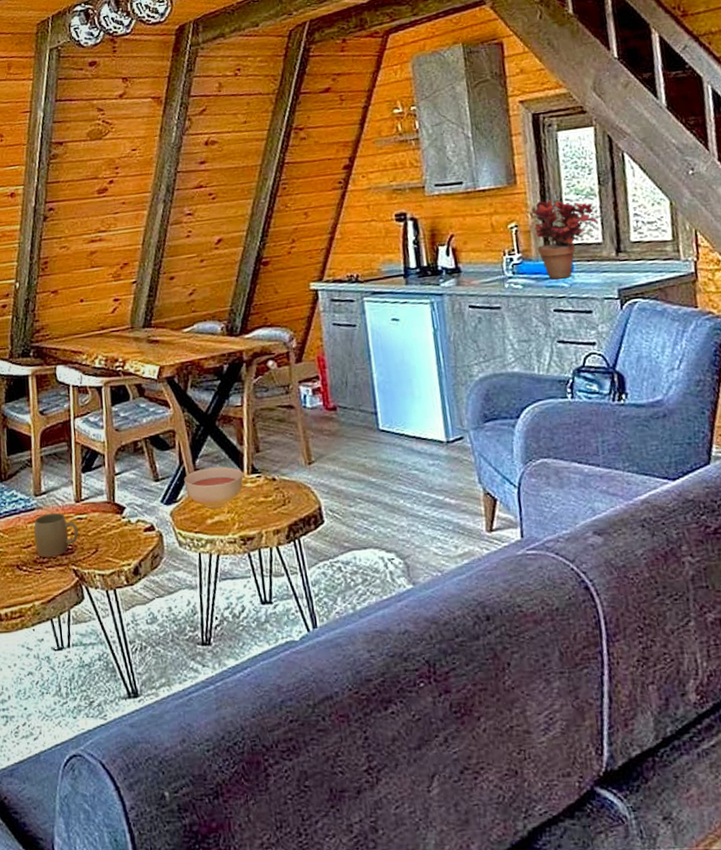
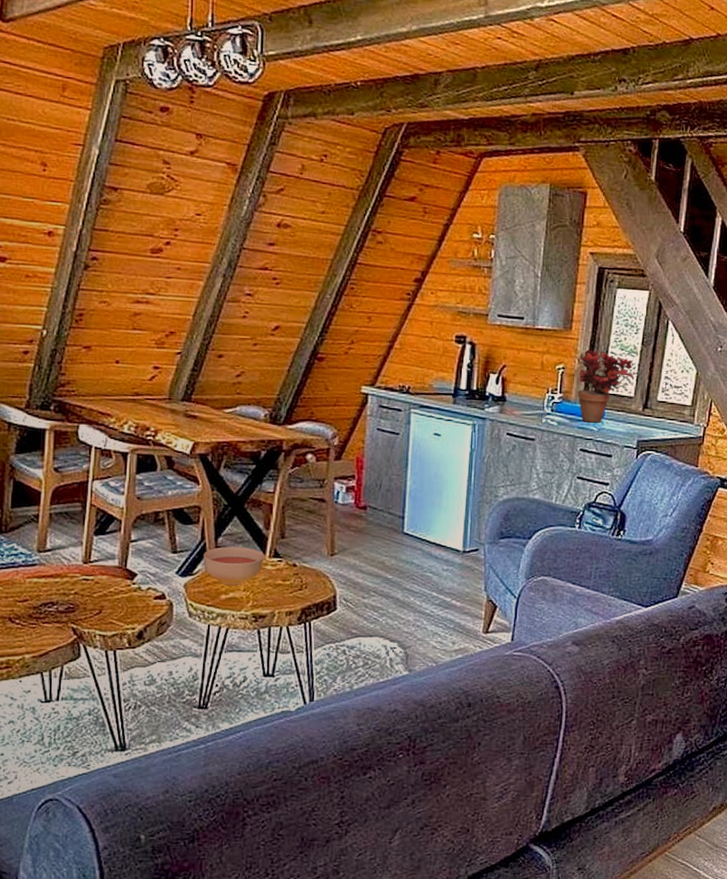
mug: present [33,512,79,557] -> none [31,570,83,613]

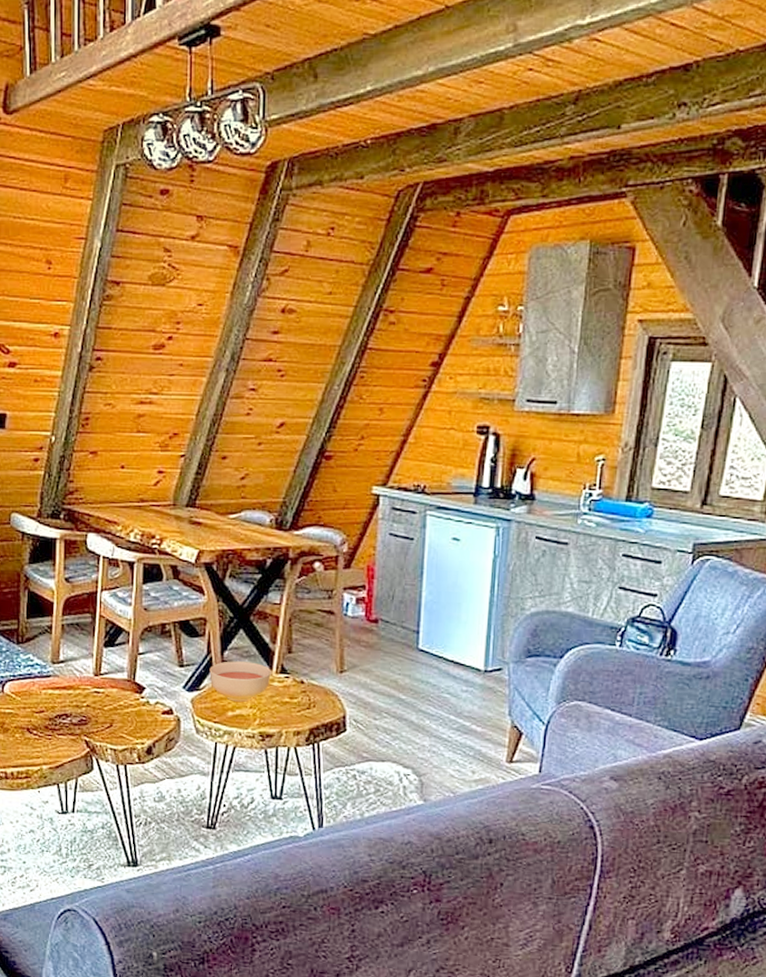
potted plant: present [577,349,634,423] -> none [620,435,690,524]

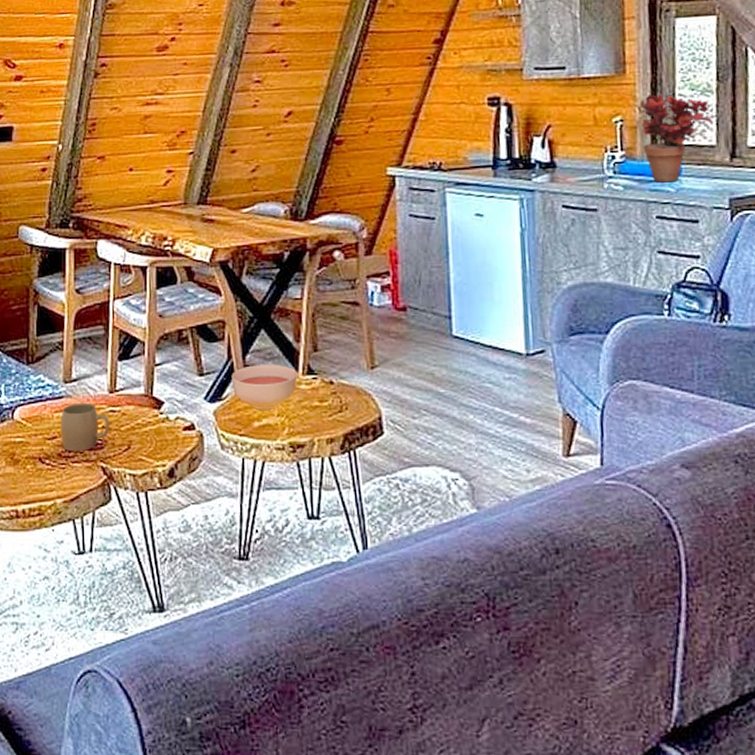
mug: none [47,682,94,725] -> present [60,402,110,451]
potted plant: none [620,435,690,524] -> present [641,92,712,183]

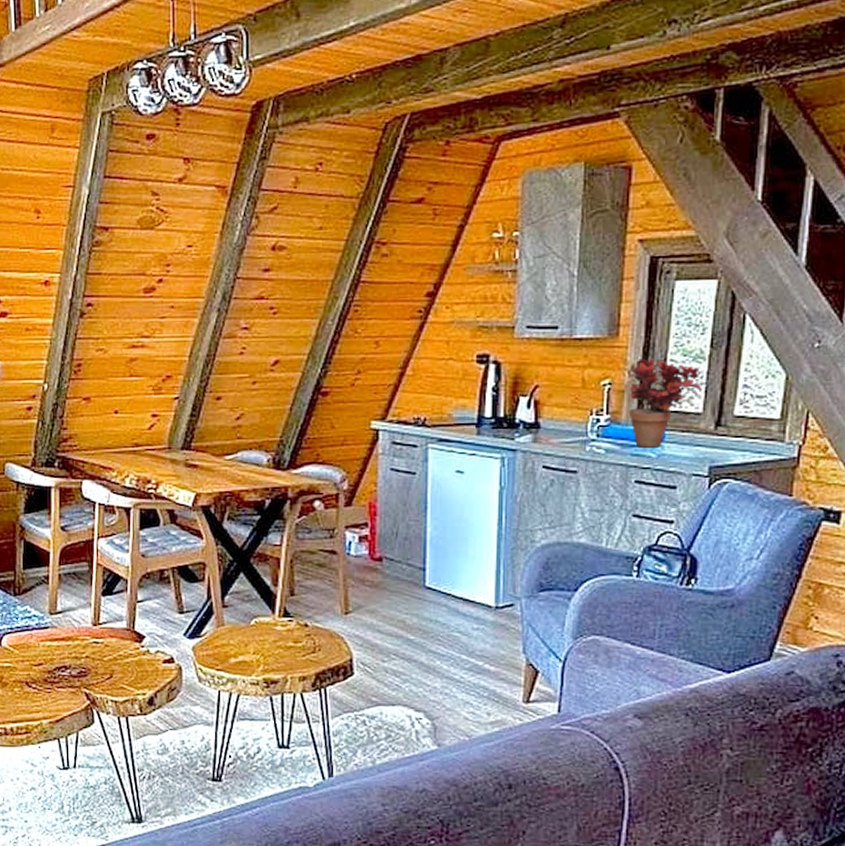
mug: present [60,402,110,451] -> none [45,633,94,677]
bowl: present [231,364,298,410] -> none [210,606,274,648]

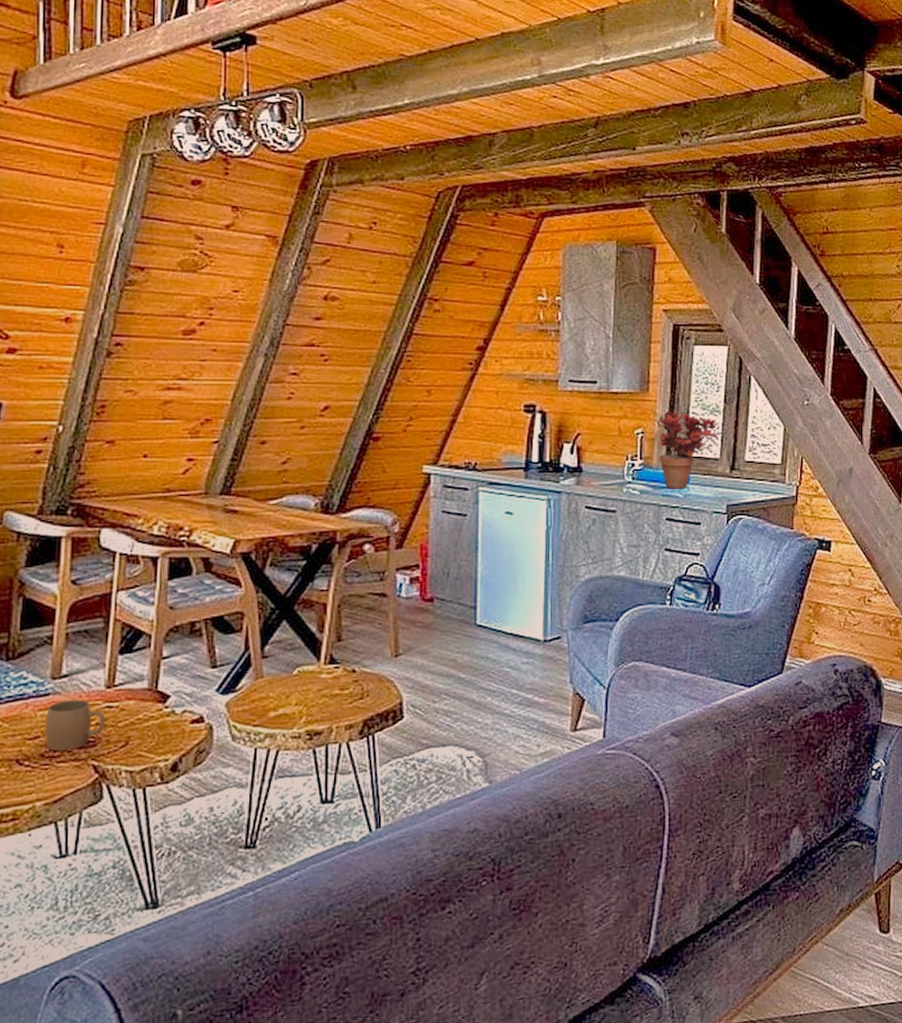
mug: none [45,633,94,677] -> present [44,699,106,751]

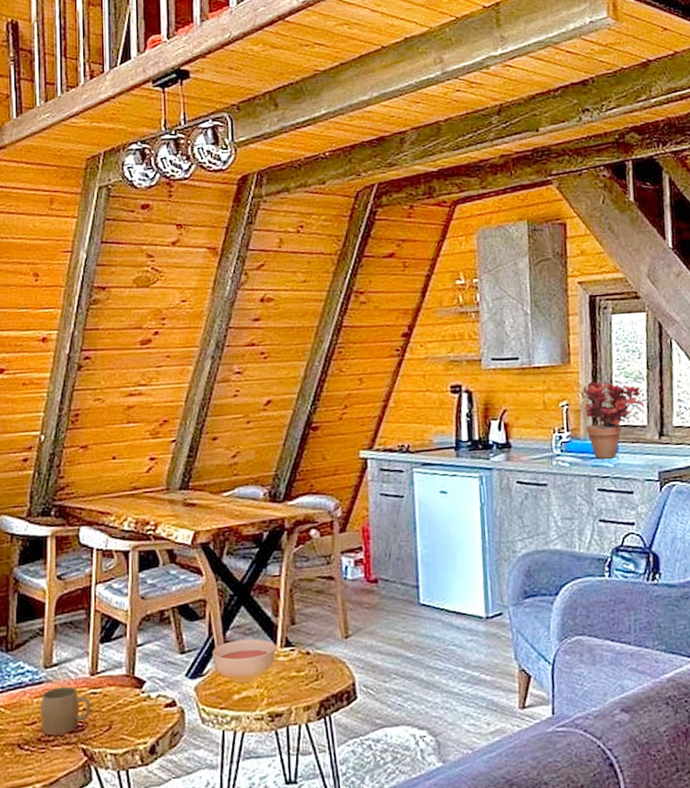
bowl: none [247,655,319,700] -> present [212,639,276,683]

